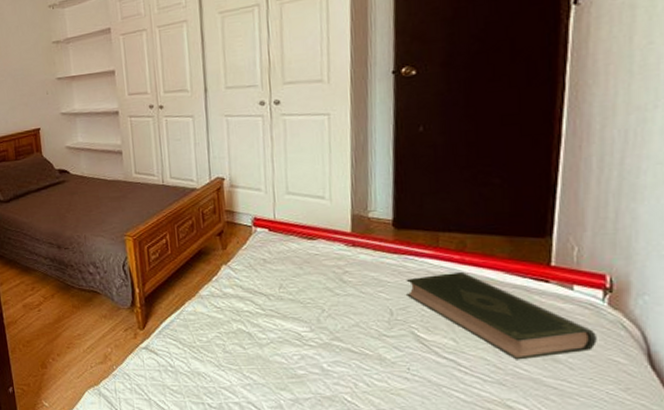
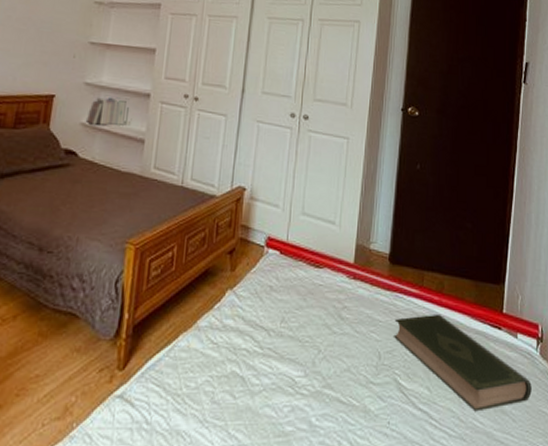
books: none [70,119,108,146] -> present [87,97,132,127]

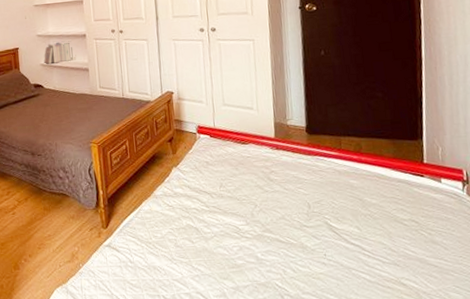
book: present [394,313,532,412] -> none [318,169,462,243]

